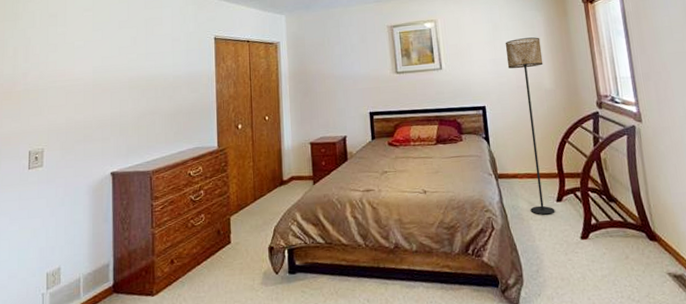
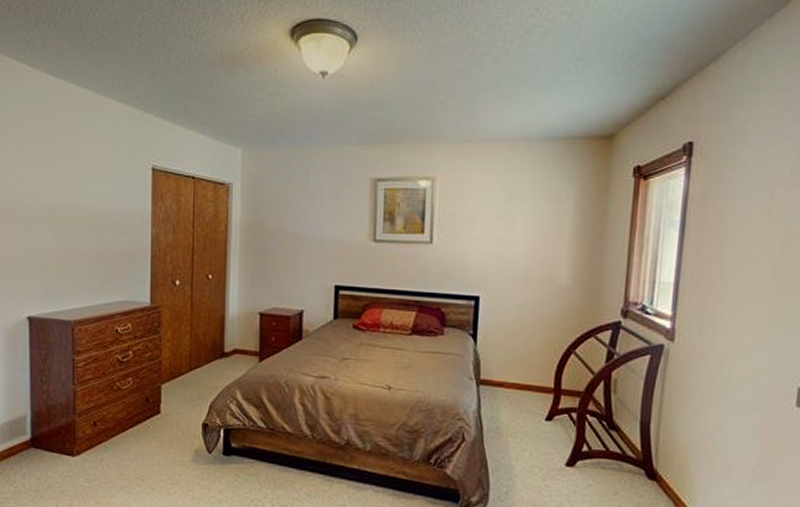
floor lamp: present [505,37,555,215] -> none [512,215,566,434]

